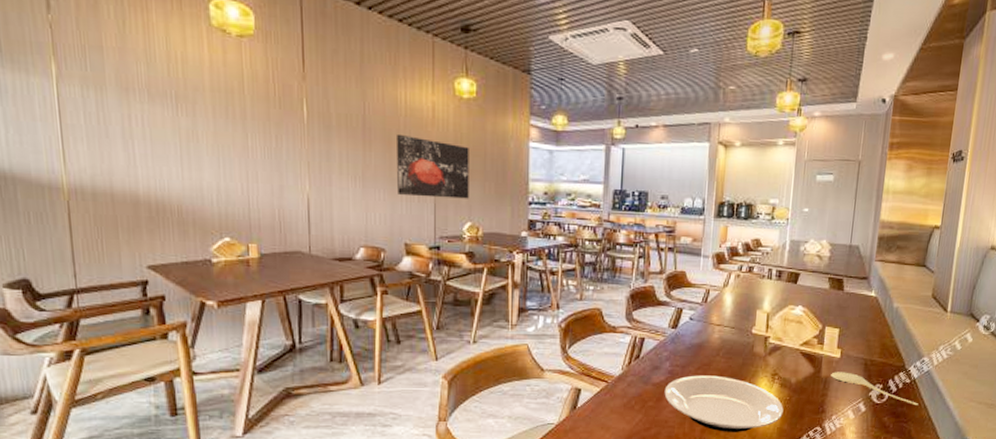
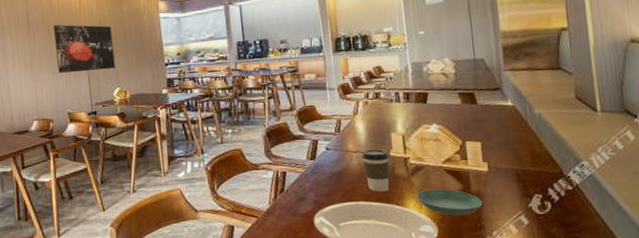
coffee cup: none [724,323,751,368] -> present [361,148,390,192]
saucer: none [769,370,829,398] -> present [416,188,483,216]
spoon: present [831,372,918,406] -> none [482,184,588,214]

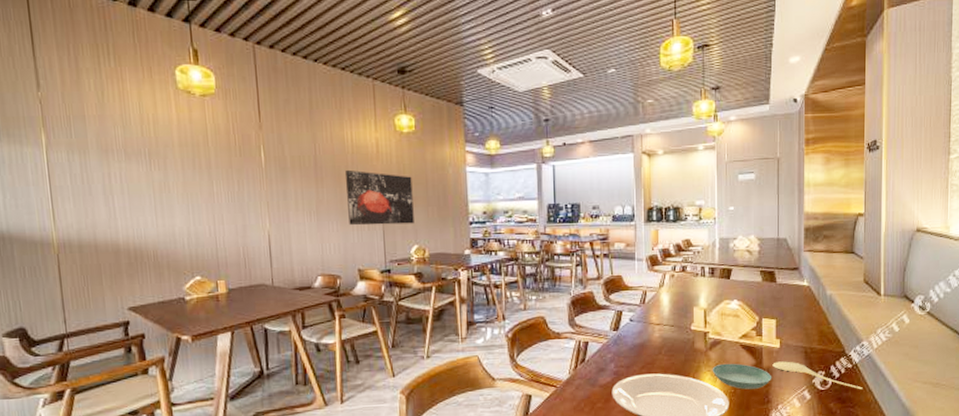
coffee cup: present [361,148,390,192] -> none [664,322,690,365]
spoon: none [482,184,588,214] -> present [772,361,863,390]

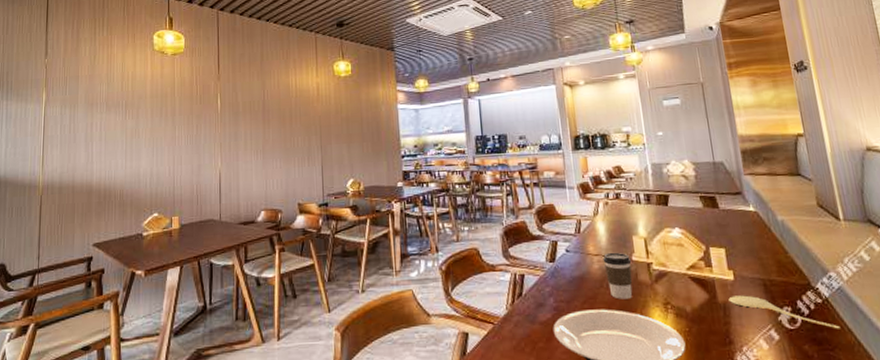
wall art: present [346,169,414,226] -> none [290,111,350,162]
coffee cup: none [664,322,690,365] -> present [603,252,633,299]
saucer: present [712,363,772,390] -> none [660,297,731,328]

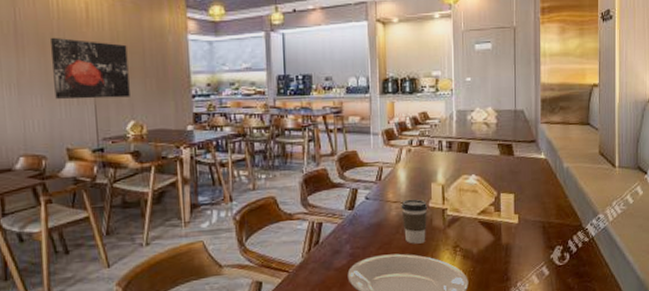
wall art: none [290,111,350,162] -> present [51,37,130,100]
spoon: present [728,295,840,329] -> none [511,236,599,264]

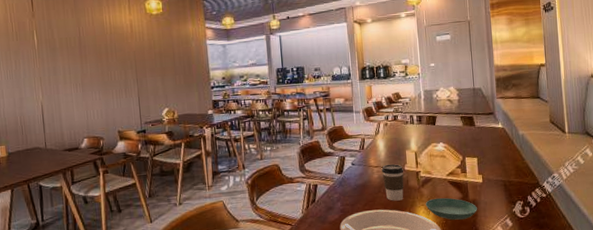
wall art: present [51,37,130,100] -> none [105,47,164,94]
saucer: none [450,240,511,268] -> present [425,197,478,220]

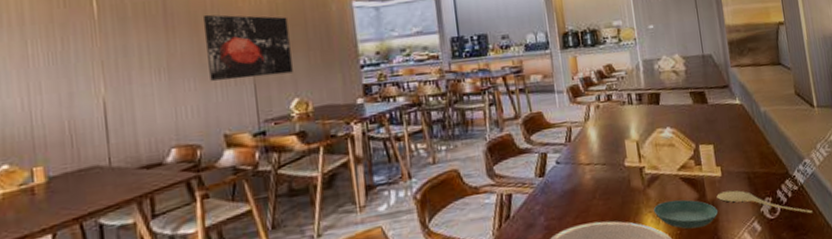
wall art: none [105,47,164,94] -> present [204,14,293,81]
coffee cup: present [381,164,404,201] -> none [595,159,626,210]
spoon: none [477,193,557,216] -> present [717,190,813,214]

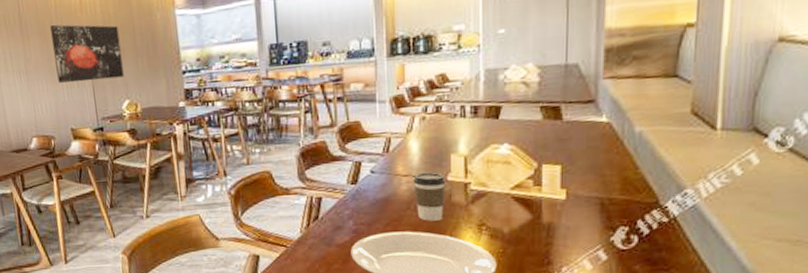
coffee cup: none [595,159,626,210] -> present [413,172,446,221]
saucer: present [653,199,719,229] -> none [474,218,555,249]
spoon: present [717,190,813,214] -> none [555,215,683,249]

